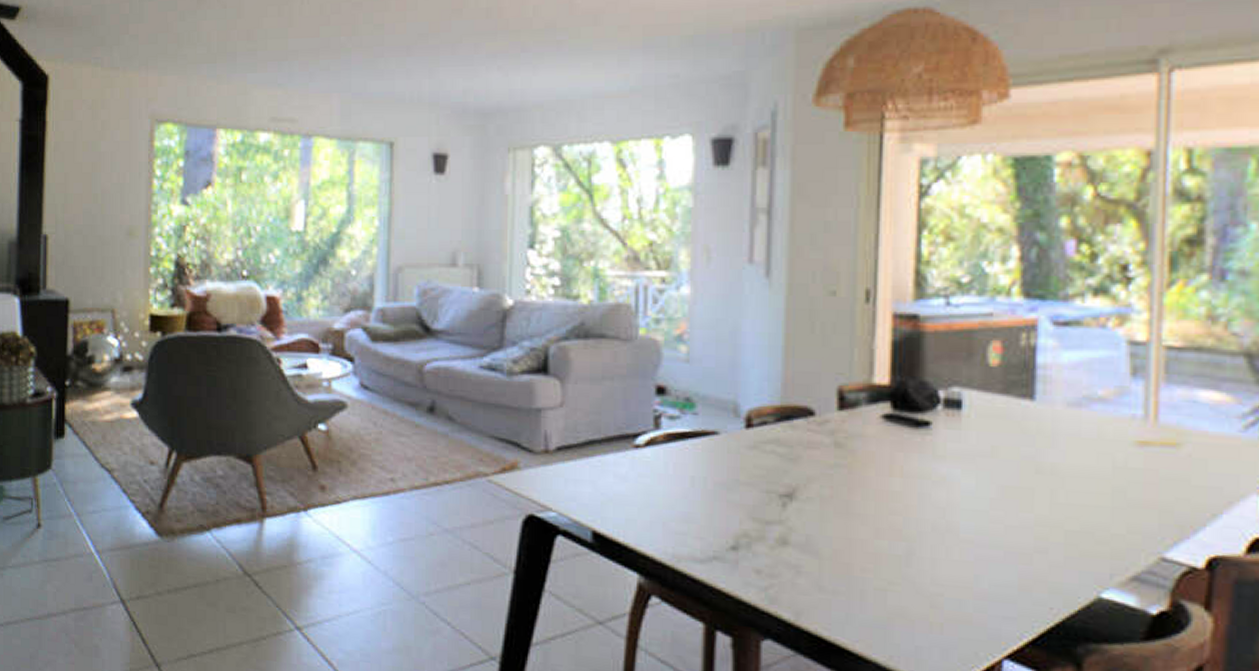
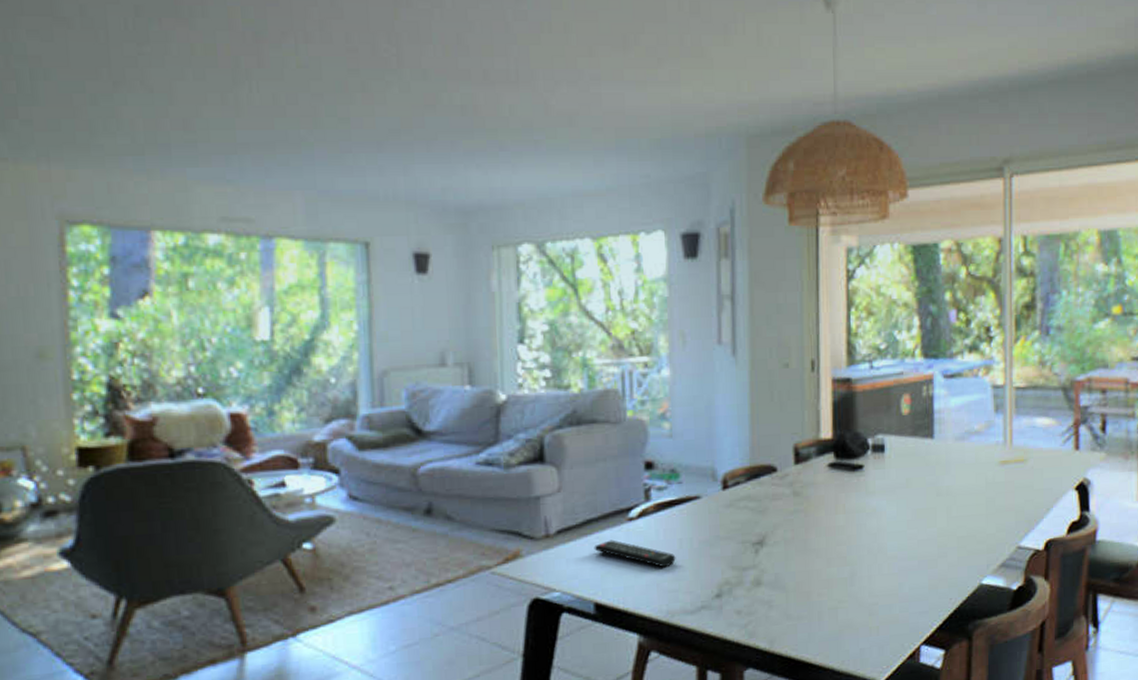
remote control: none [595,465,686,506] -> present [594,540,676,568]

